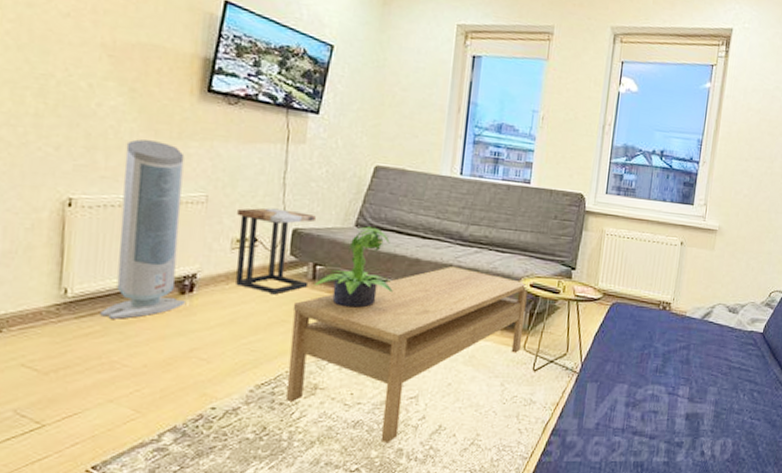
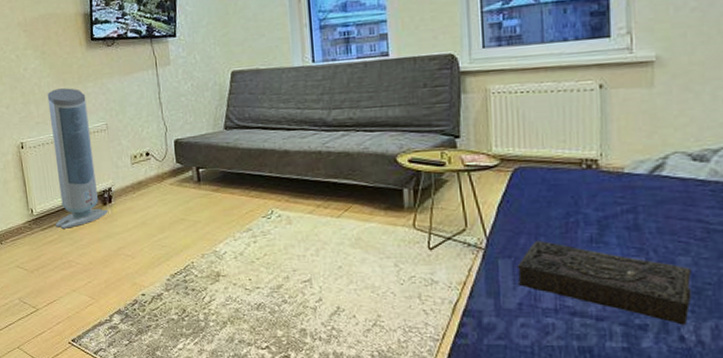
side table: present [236,207,316,295] -> none [130,124,196,198]
coffee table: present [285,267,527,444] -> none [187,153,411,324]
potted plant: present [313,226,393,308] -> none [200,127,269,203]
book: none [598,368,716,443] -> present [516,241,692,326]

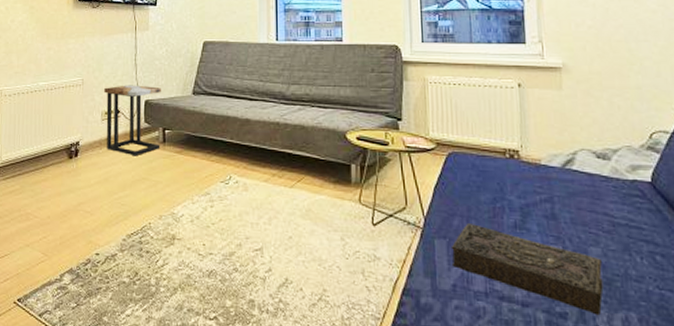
air purifier: present [47,88,108,229] -> none [19,42,73,180]
side table: none [130,124,196,198] -> present [104,85,161,157]

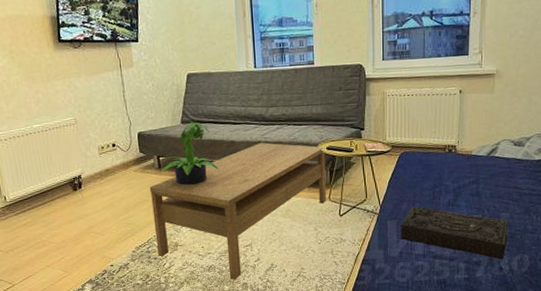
side table: present [104,85,161,157] -> none [98,119,157,183]
coffee table: none [150,125,357,294] -> present [149,143,327,280]
potted plant: none [164,93,229,166] -> present [160,121,218,185]

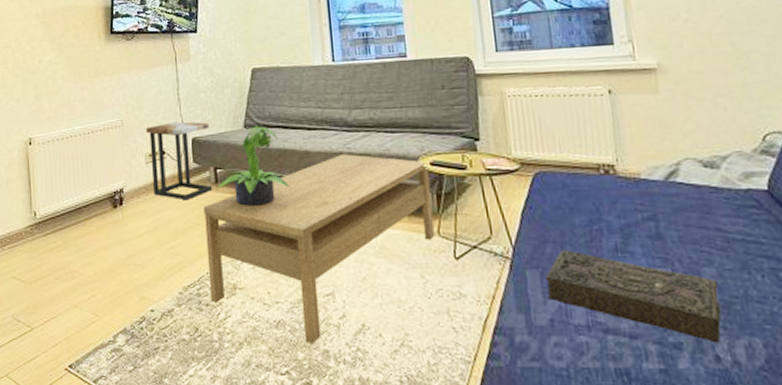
side table: none [98,119,157,183] -> present [146,121,213,201]

